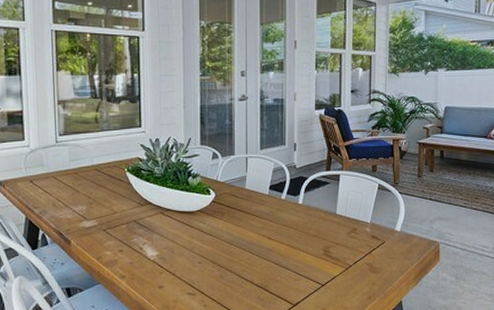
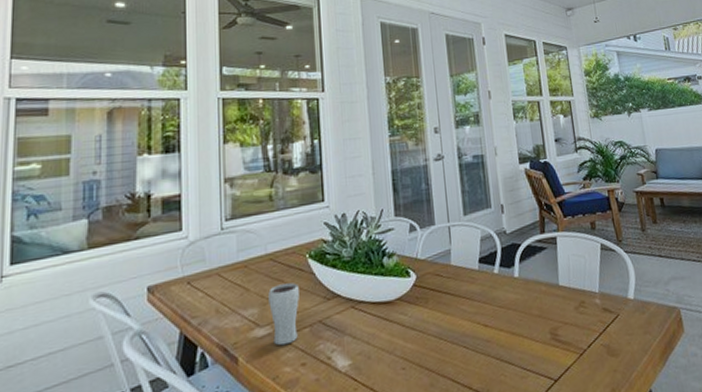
drinking glass: none [94,190,119,236] -> present [268,282,299,346]

